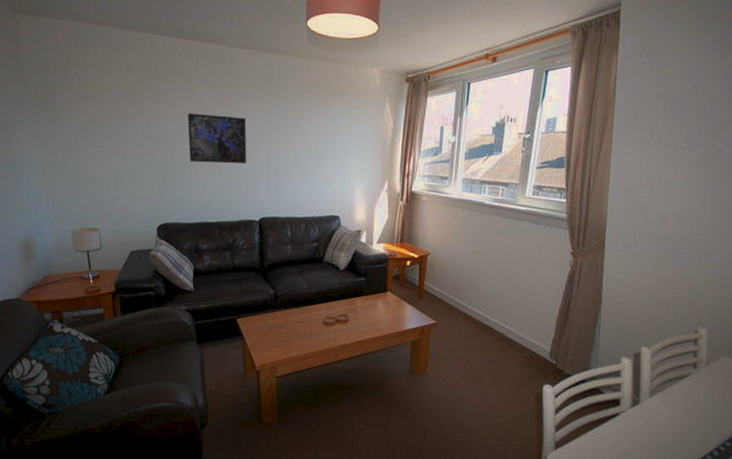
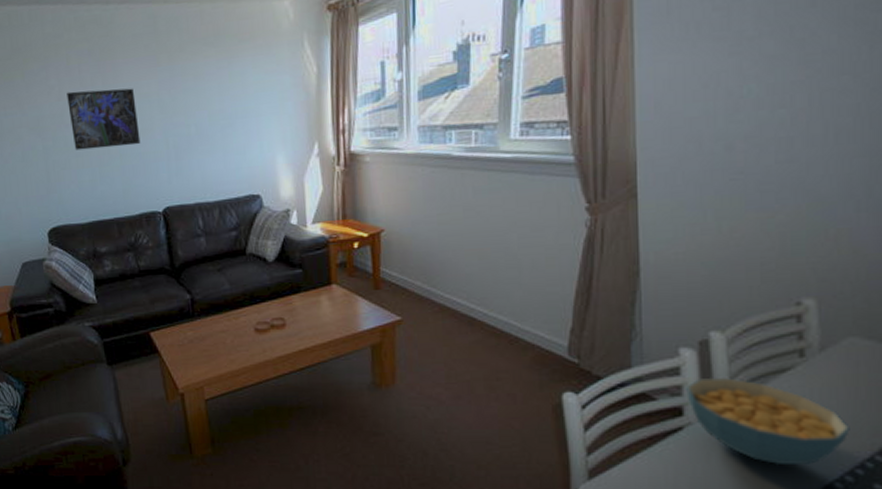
cereal bowl: none [623,379,719,443] -> present [686,377,850,466]

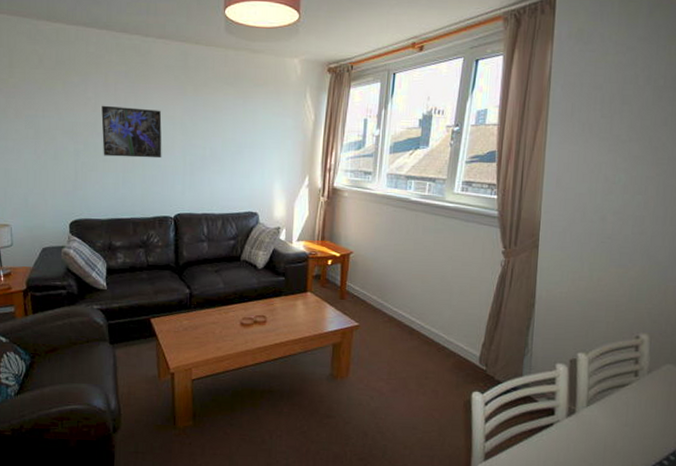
cereal bowl: present [686,377,850,466] -> none [558,387,662,456]

